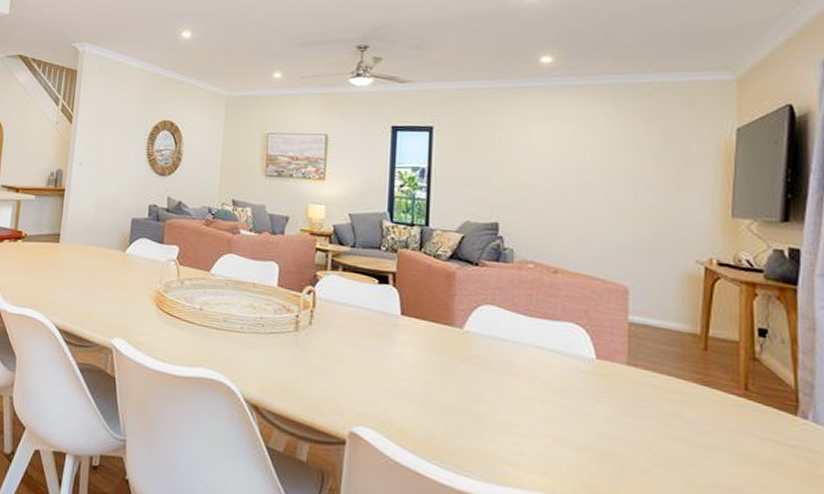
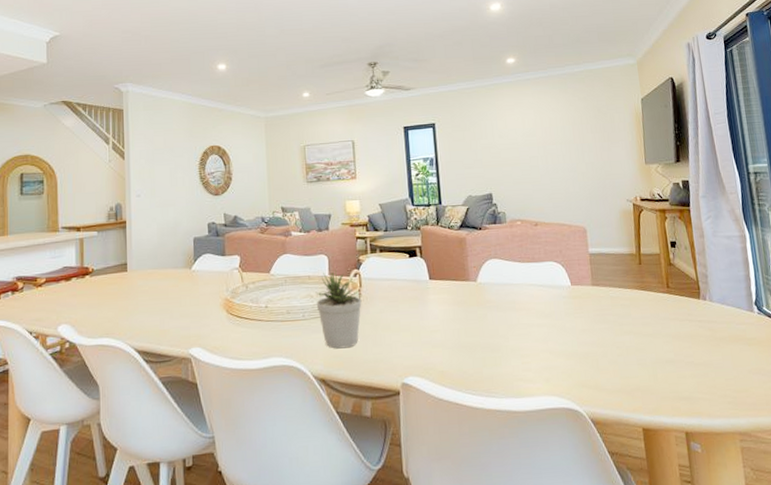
potted plant: none [258,280,313,376] -> present [315,269,362,349]

